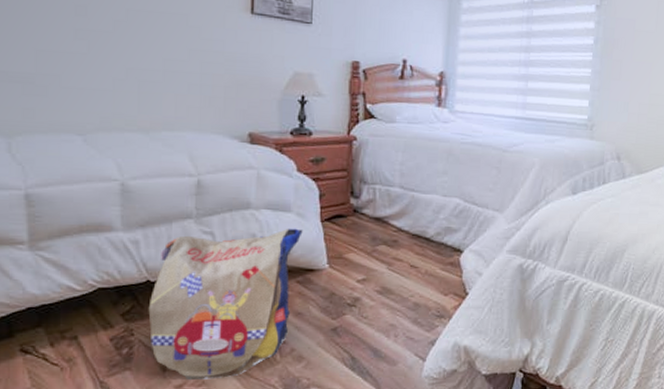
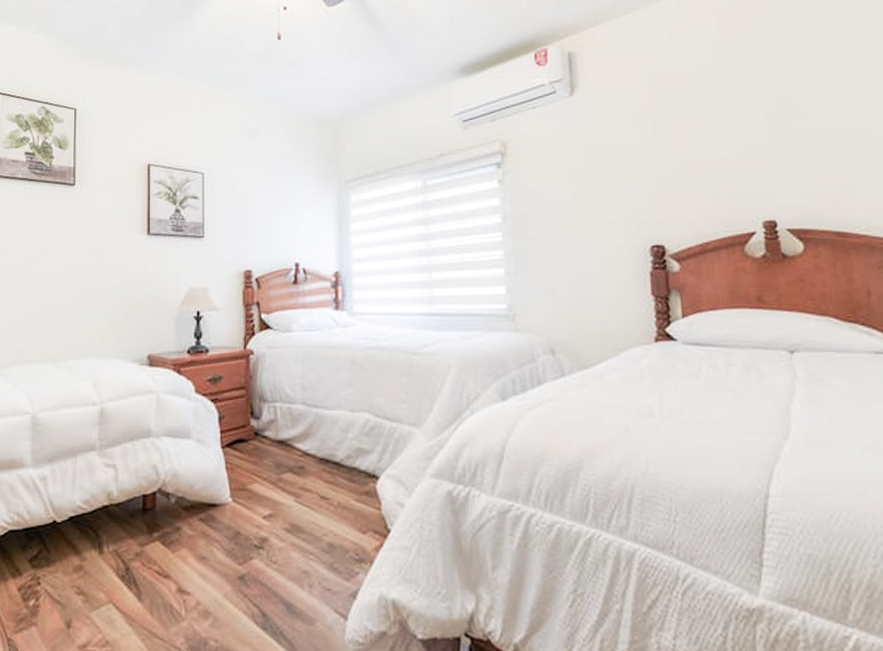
backpack: present [148,228,303,381] -> none [54,456,203,640]

